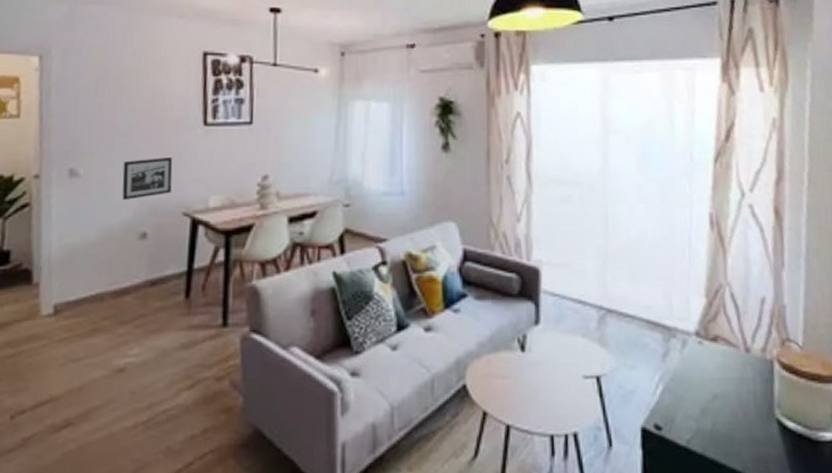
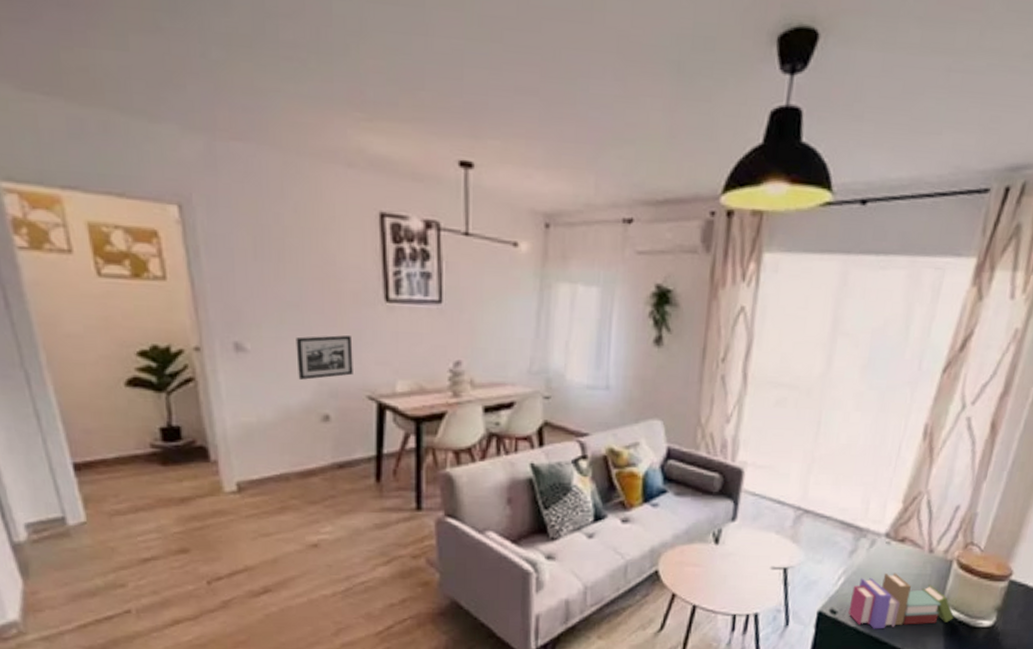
book: none [673,377,792,448] -> present [848,572,954,629]

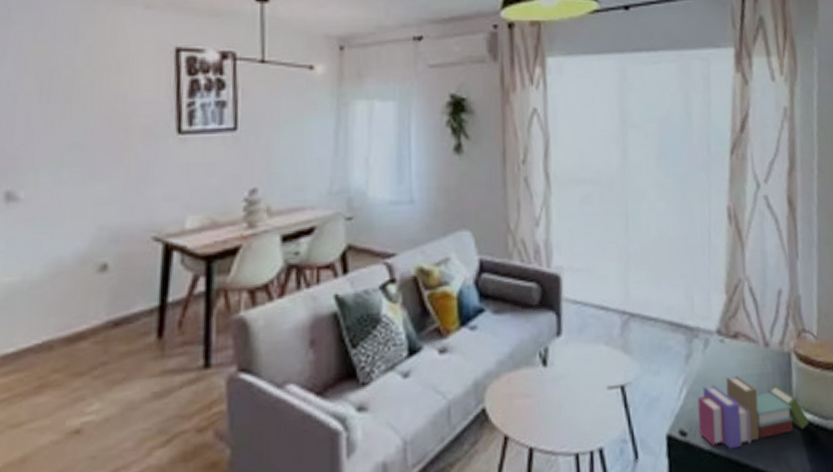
picture frame: present [296,335,353,380] -> none [75,173,140,226]

